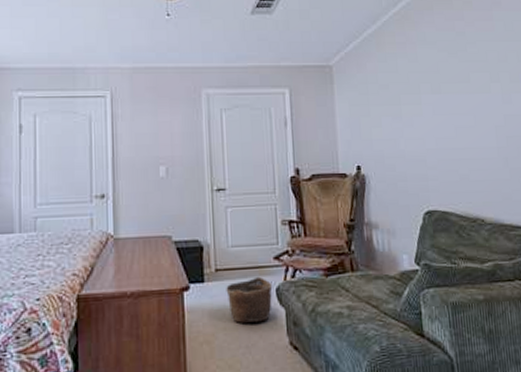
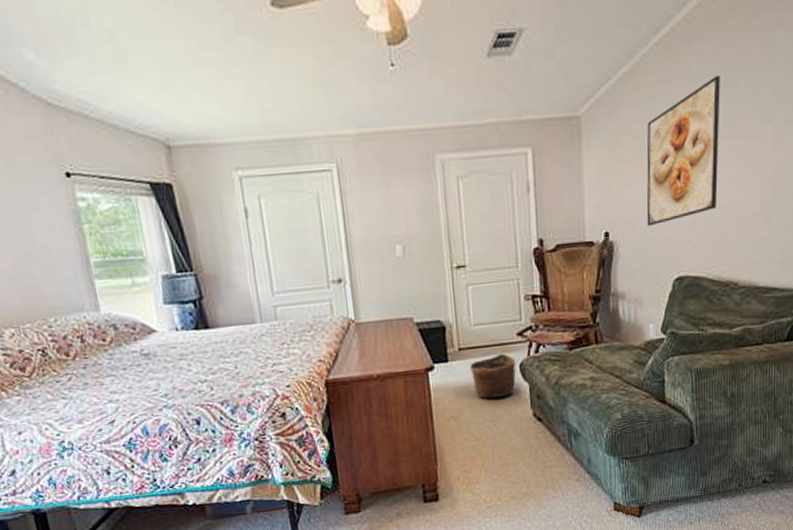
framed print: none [391,42,458,163] -> present [646,76,720,227]

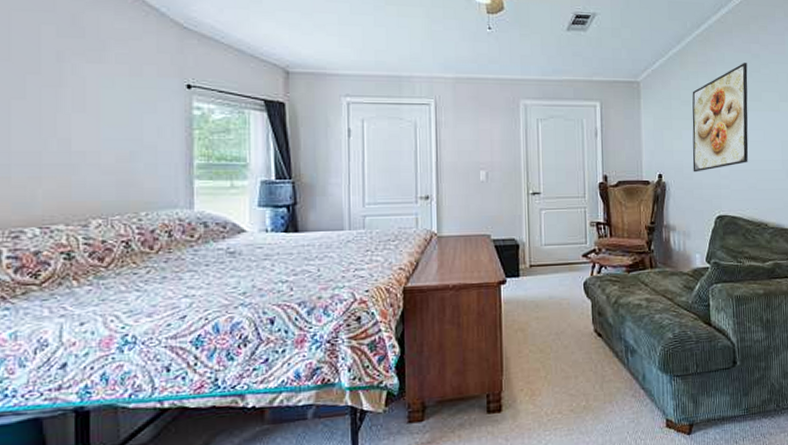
basket: present [470,353,516,399] -> none [539,272,581,313]

